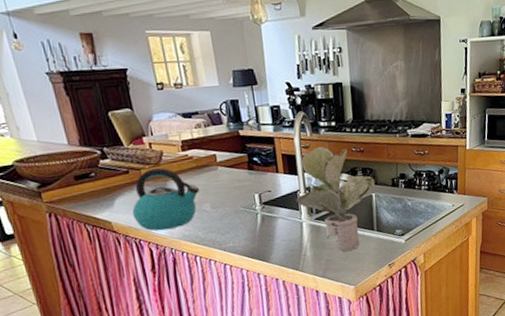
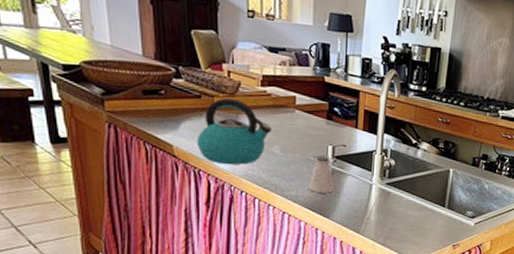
saltshaker: none [243,204,267,241] -> present [308,156,334,193]
potted plant: present [296,147,375,252] -> none [371,110,456,224]

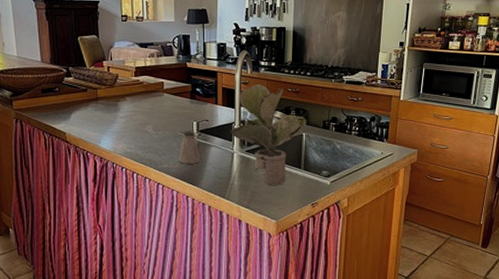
kettle: present [196,97,273,165] -> none [84,88,146,146]
potted plant: none [371,110,456,224] -> present [231,85,307,186]

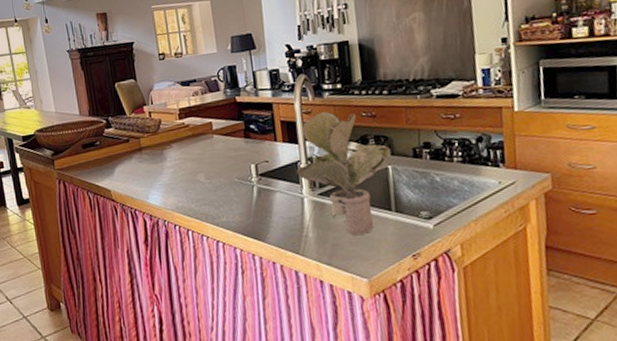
saltshaker: present [178,131,200,164] -> none [237,176,264,216]

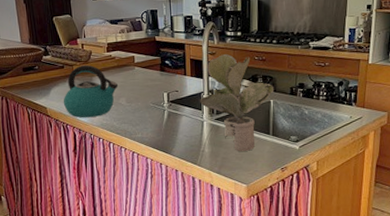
kettle: none [129,135,195,201] -> present [63,64,119,118]

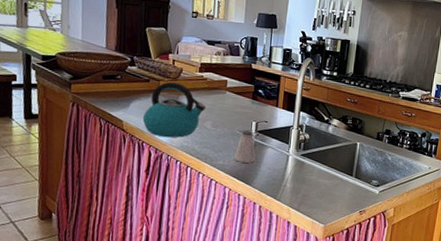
saltshaker: none [151,102,171,133] -> present [233,130,256,163]
potted plant: present [200,54,274,152] -> none [288,92,362,191]

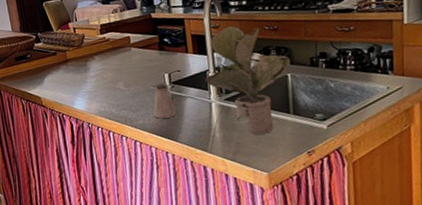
kettle: present [142,81,206,138] -> none [57,49,115,106]
potted plant: none [288,92,362,191] -> present [205,26,291,136]

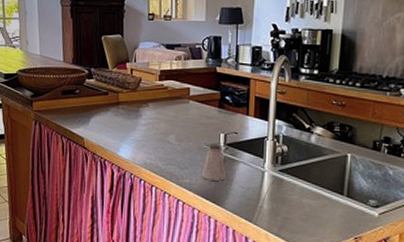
potted plant: present [205,26,291,136] -> none [262,95,354,214]

